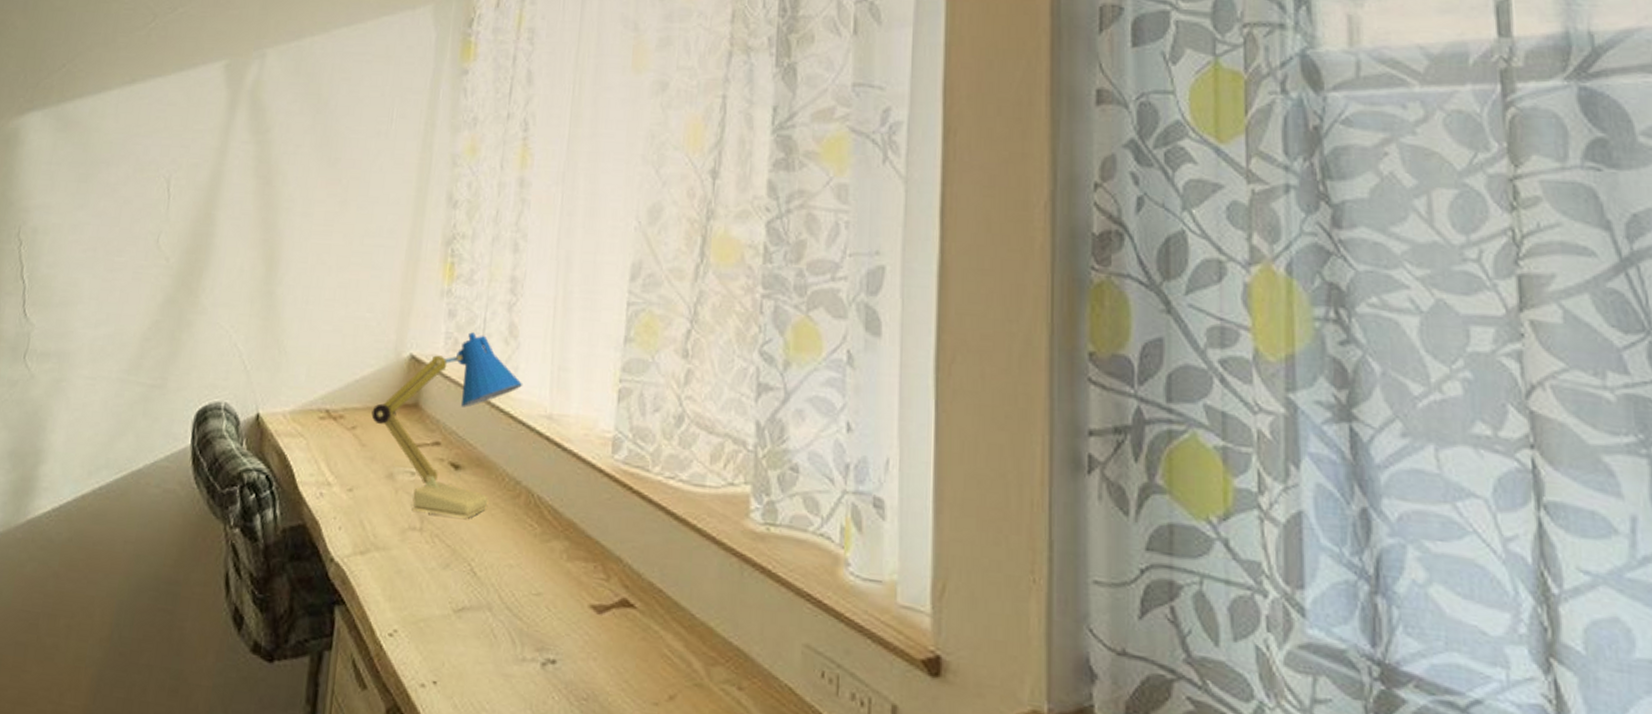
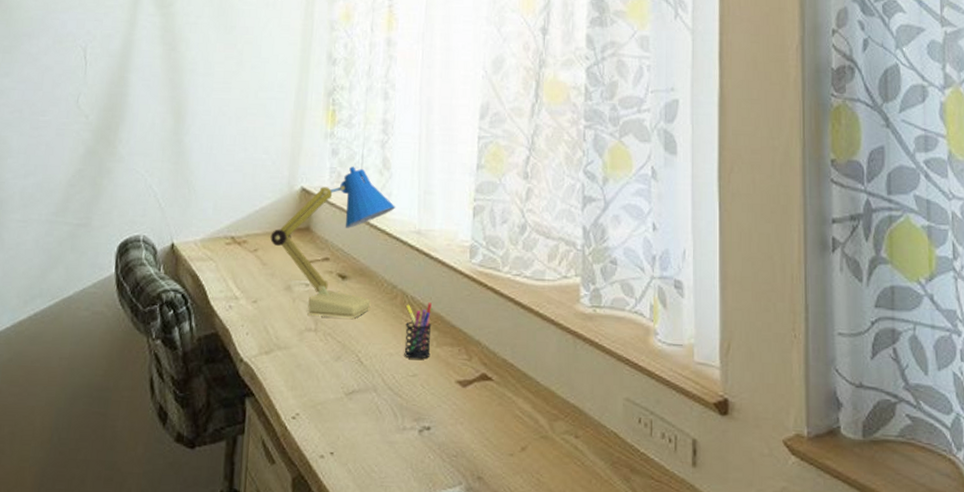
pen holder: none [526,505,564,575] -> present [404,302,433,359]

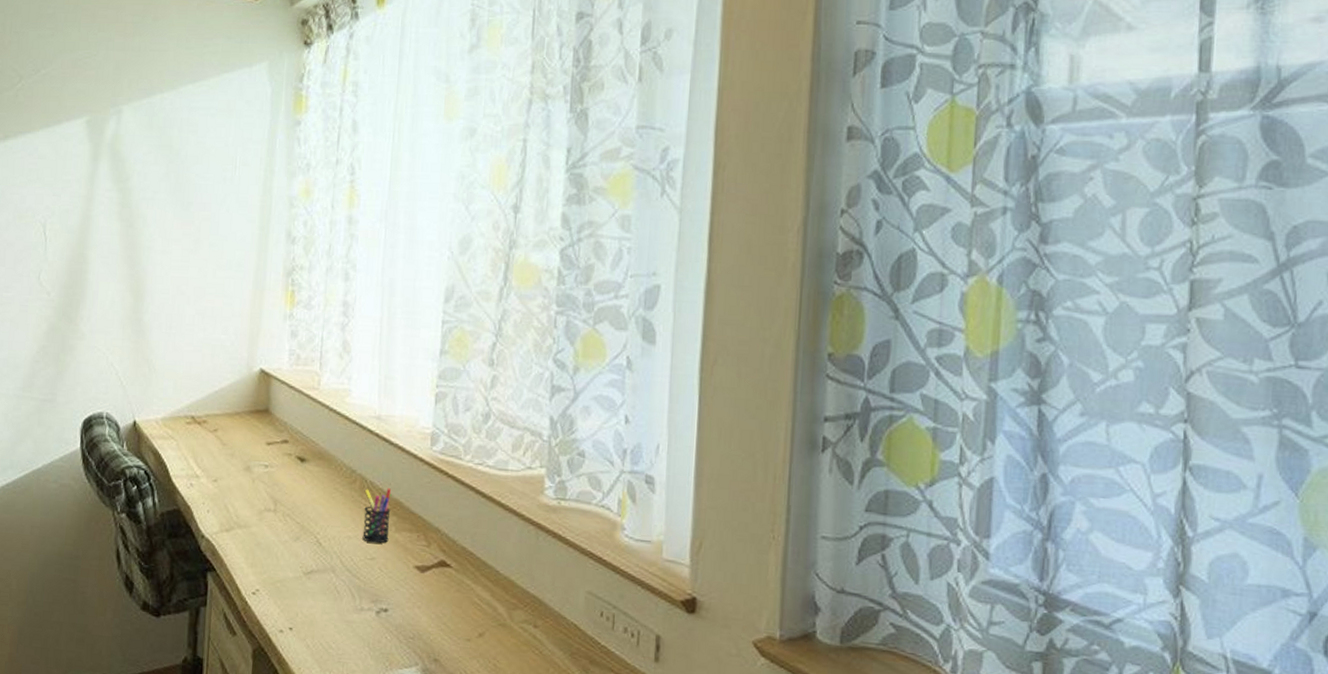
desk lamp: present [270,167,396,319] -> none [230,349,356,501]

